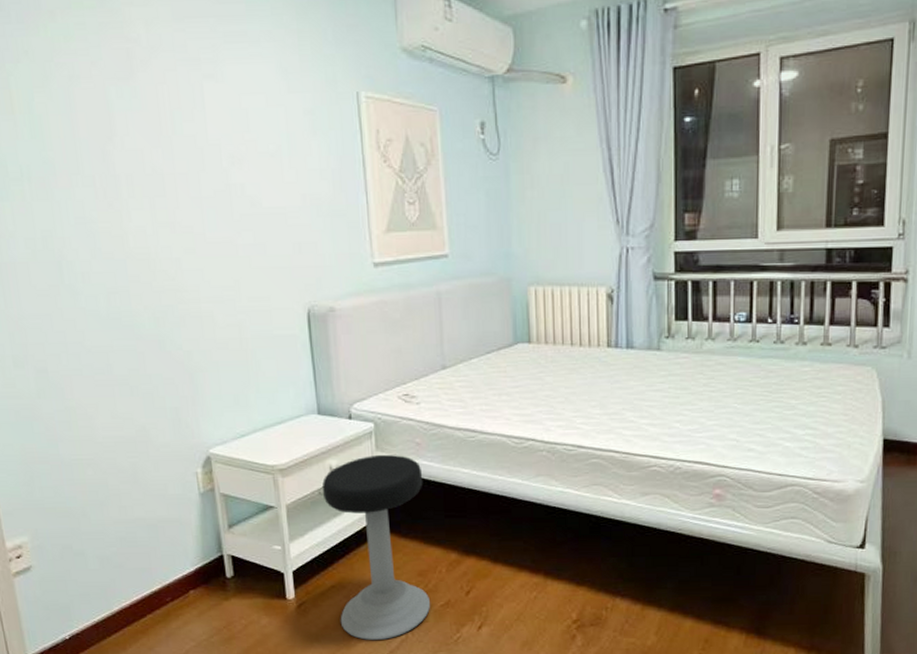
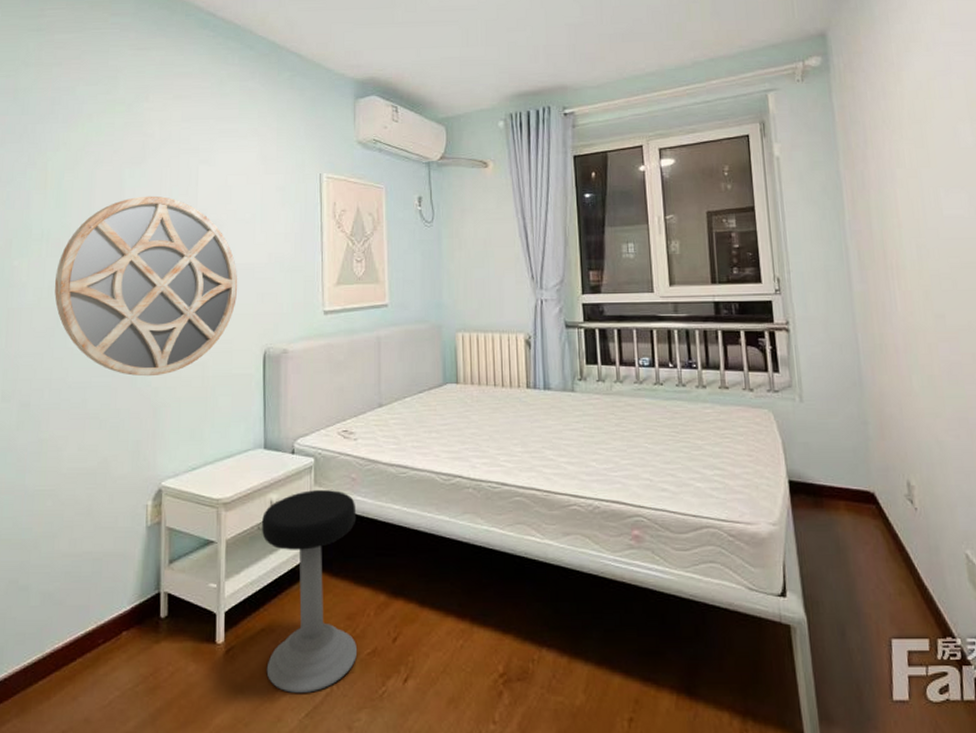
home mirror: none [47,122,270,339] -> present [54,195,238,377]

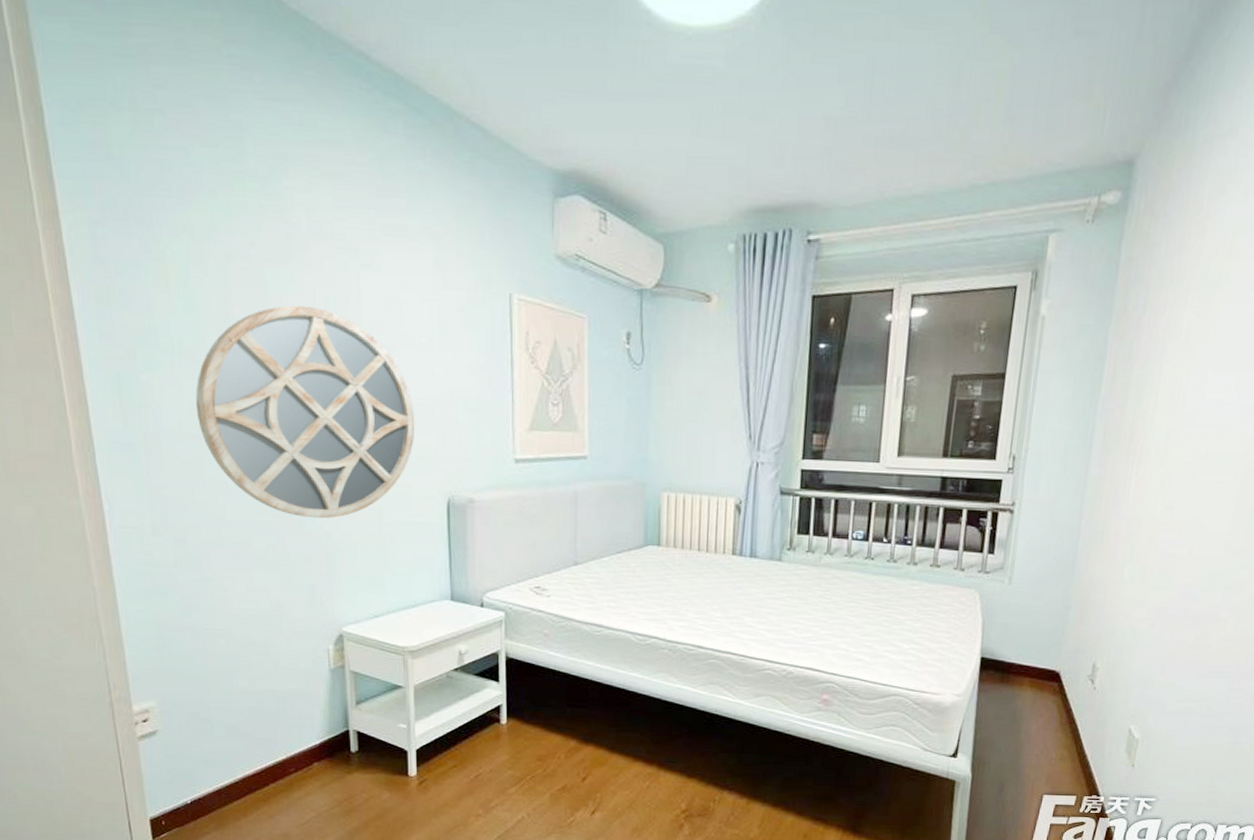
stool: present [261,490,358,693] -> none [450,643,549,820]

